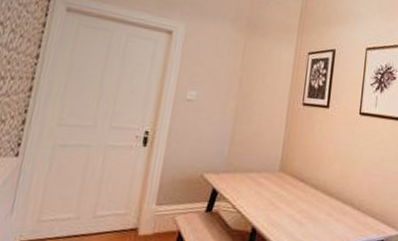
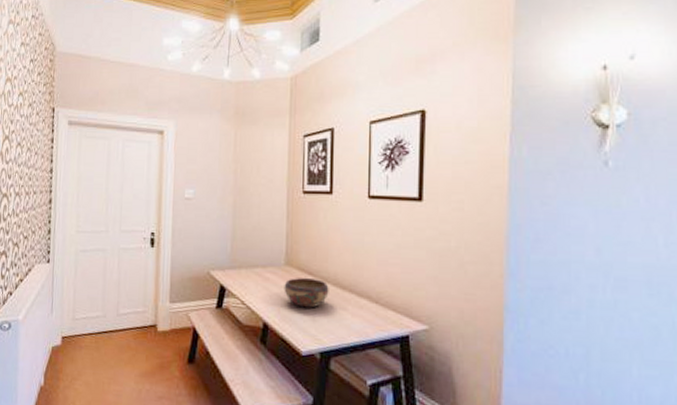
decorative bowl: none [275,183,318,214] -> present [284,277,329,308]

